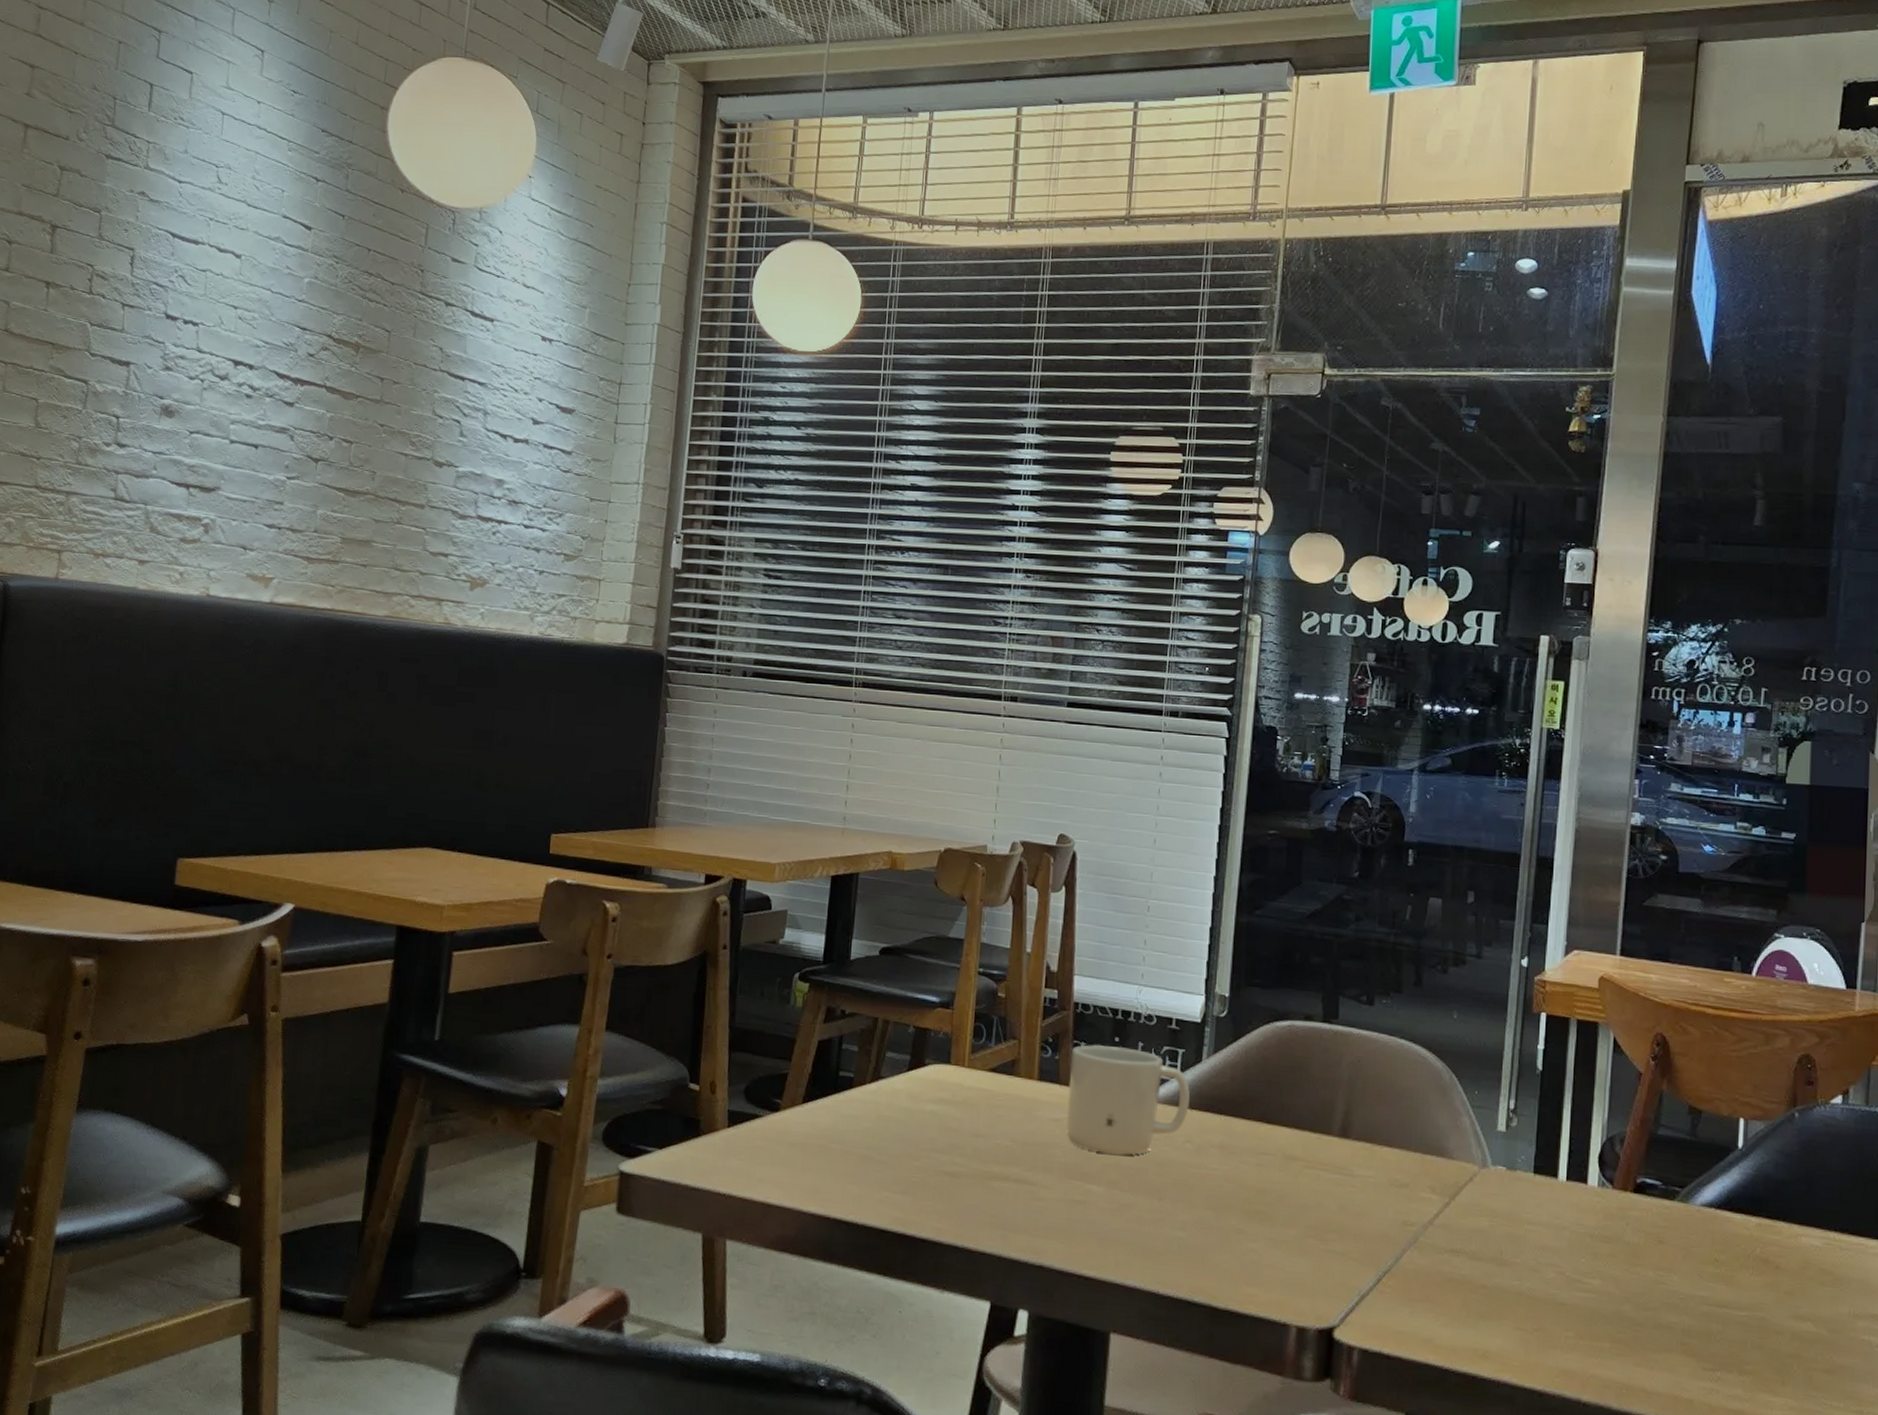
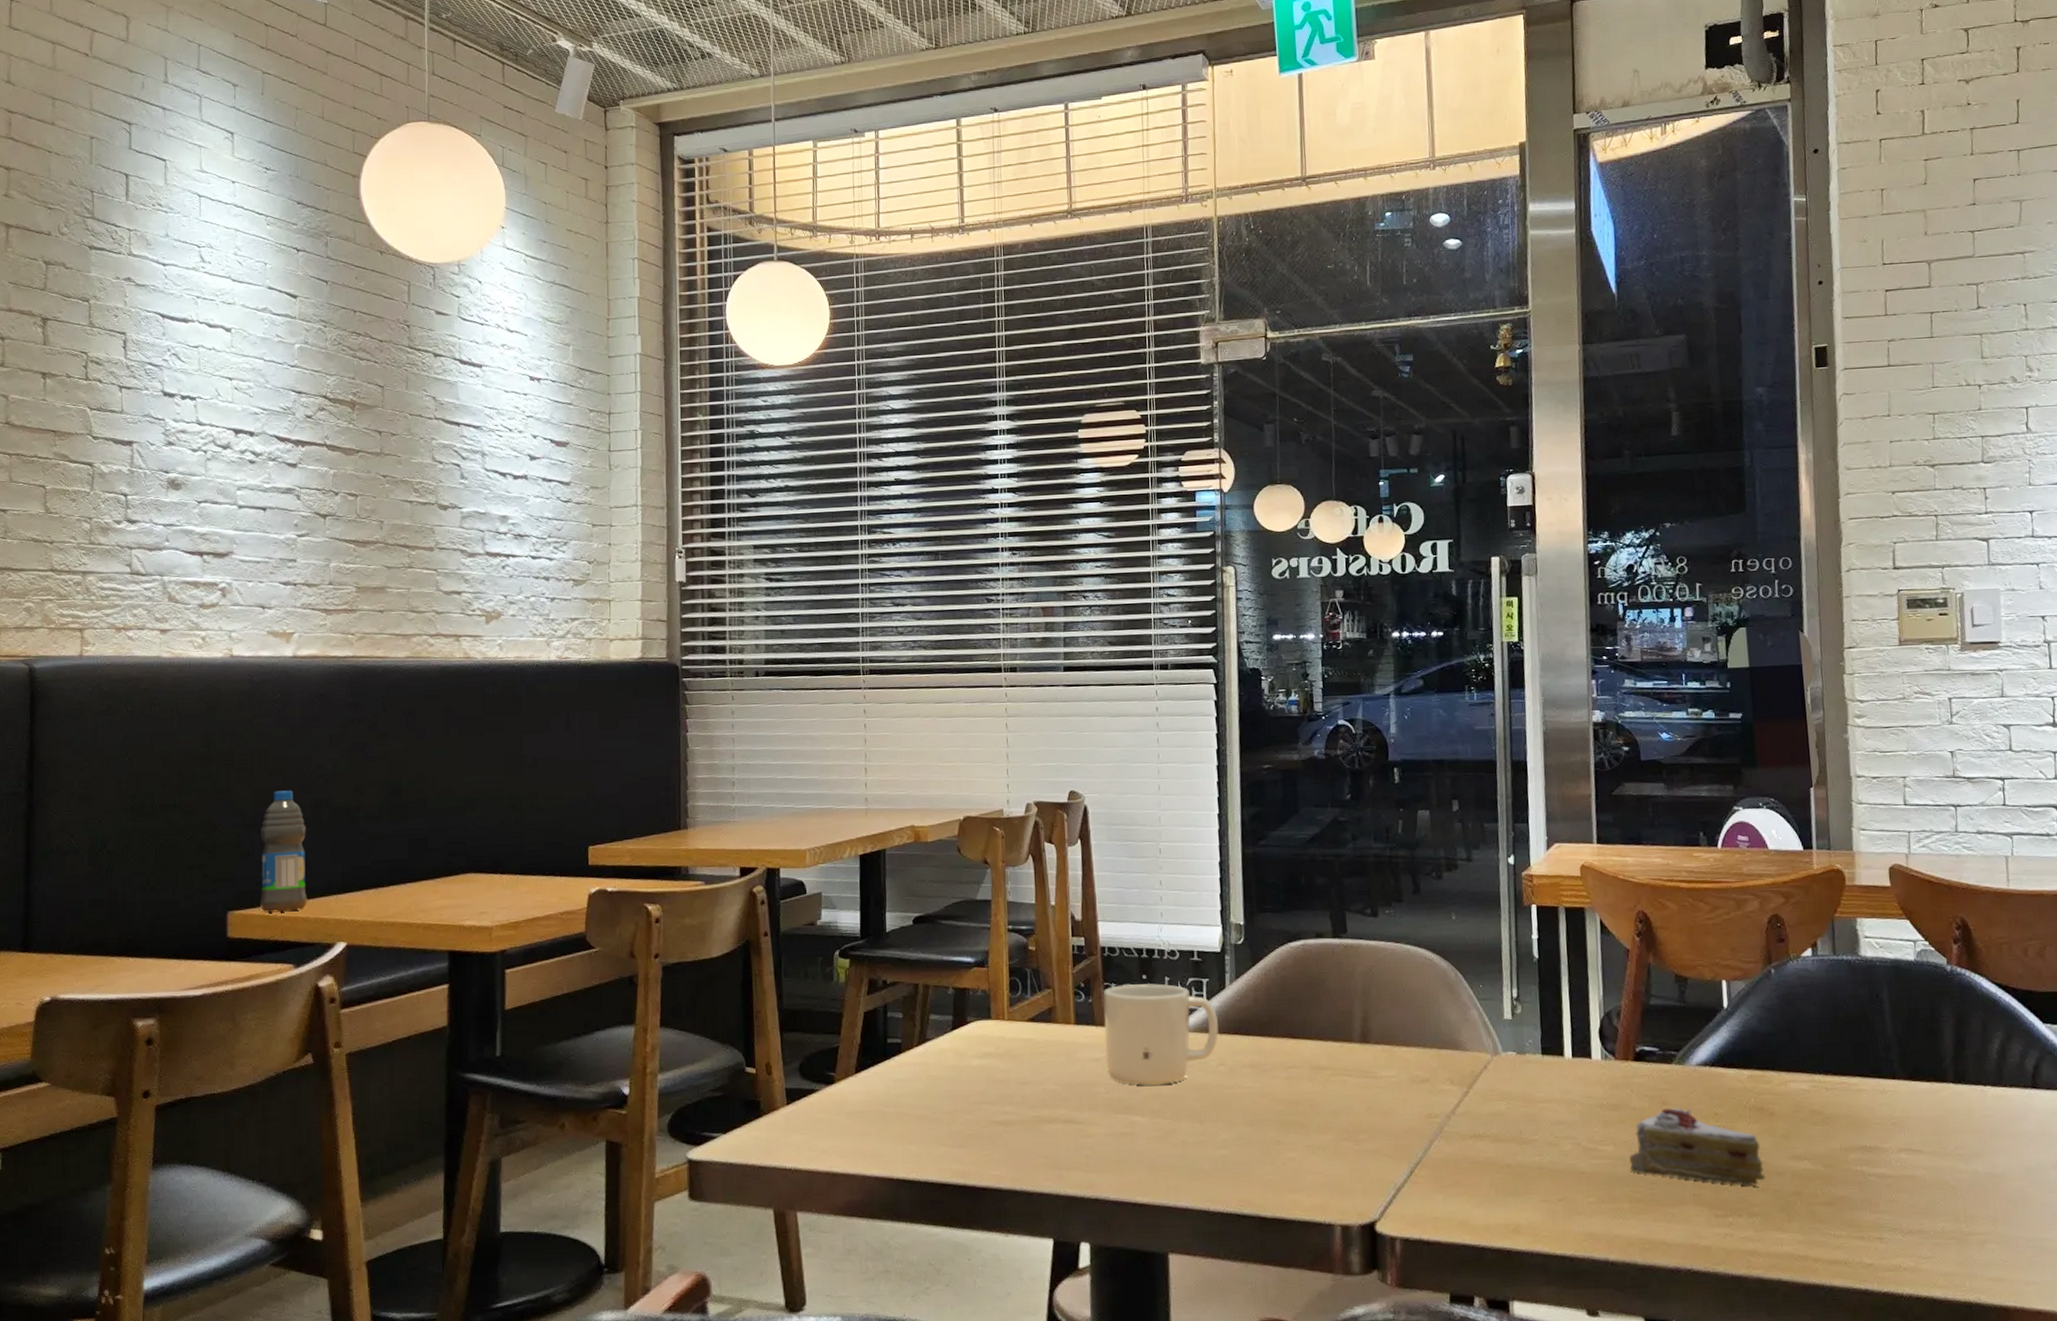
water bottle: none [211,740,267,866] -> present [260,790,308,913]
cake: none [1616,1247,1763,1342] -> present [1629,1108,1766,1186]

